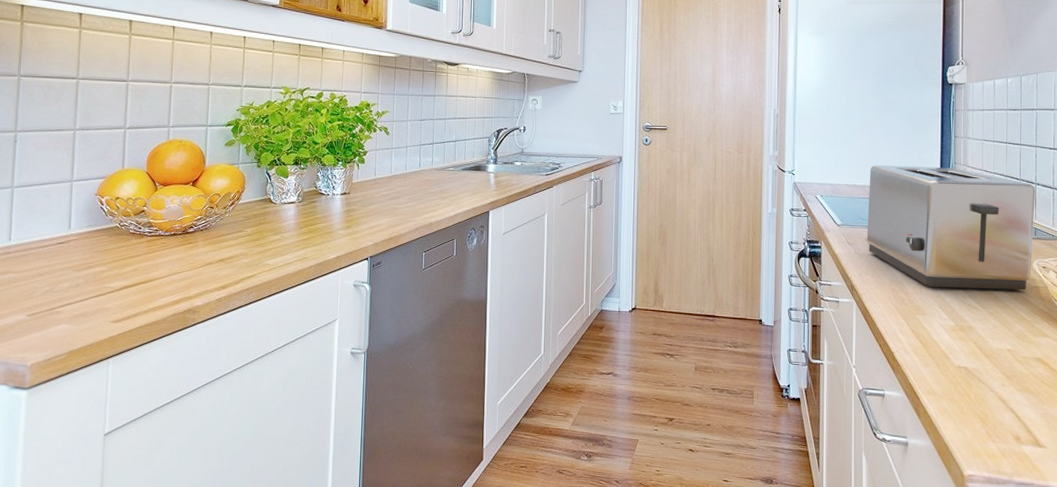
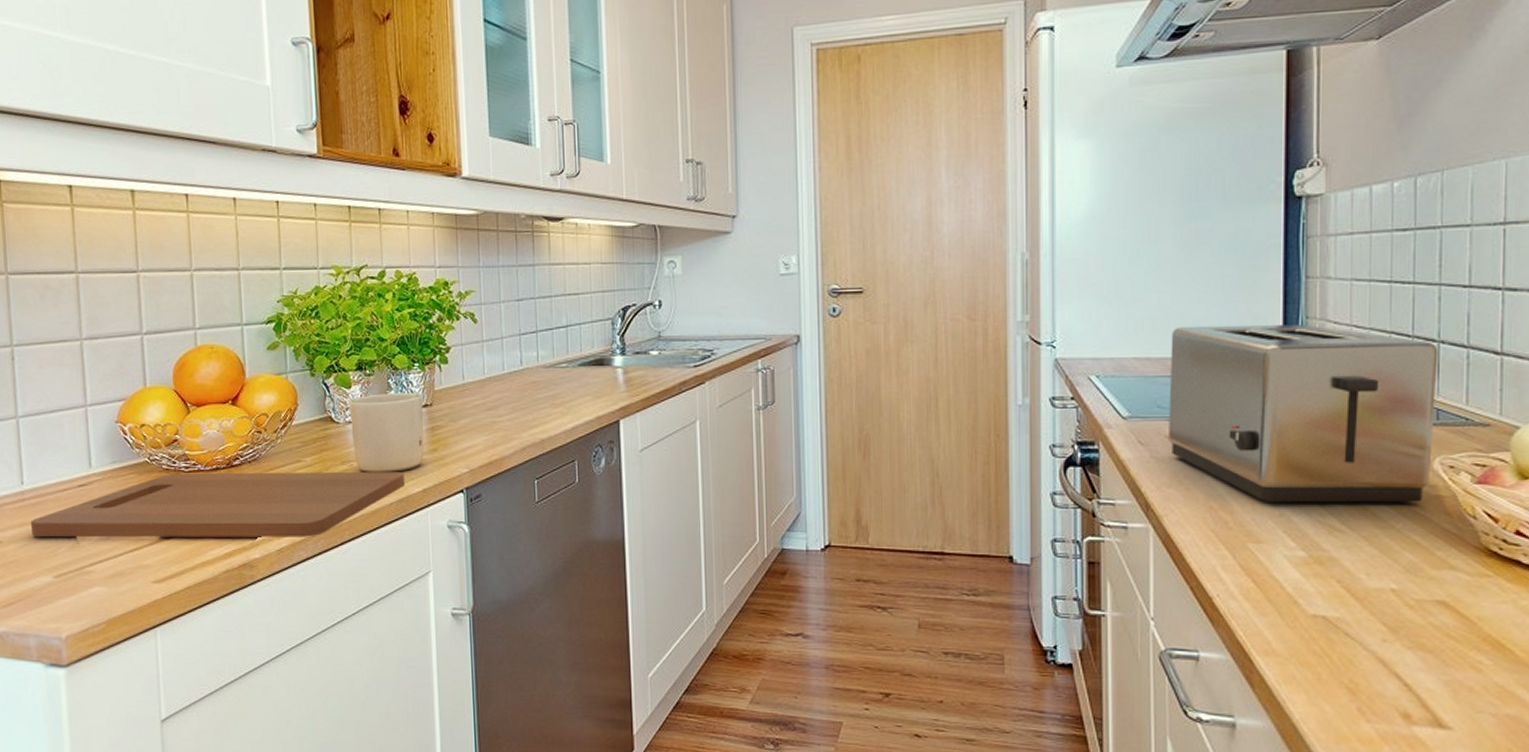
cutting board: none [12,236,323,290] -> present [30,472,405,538]
mug: none [285,183,343,243] -> present [348,393,424,474]

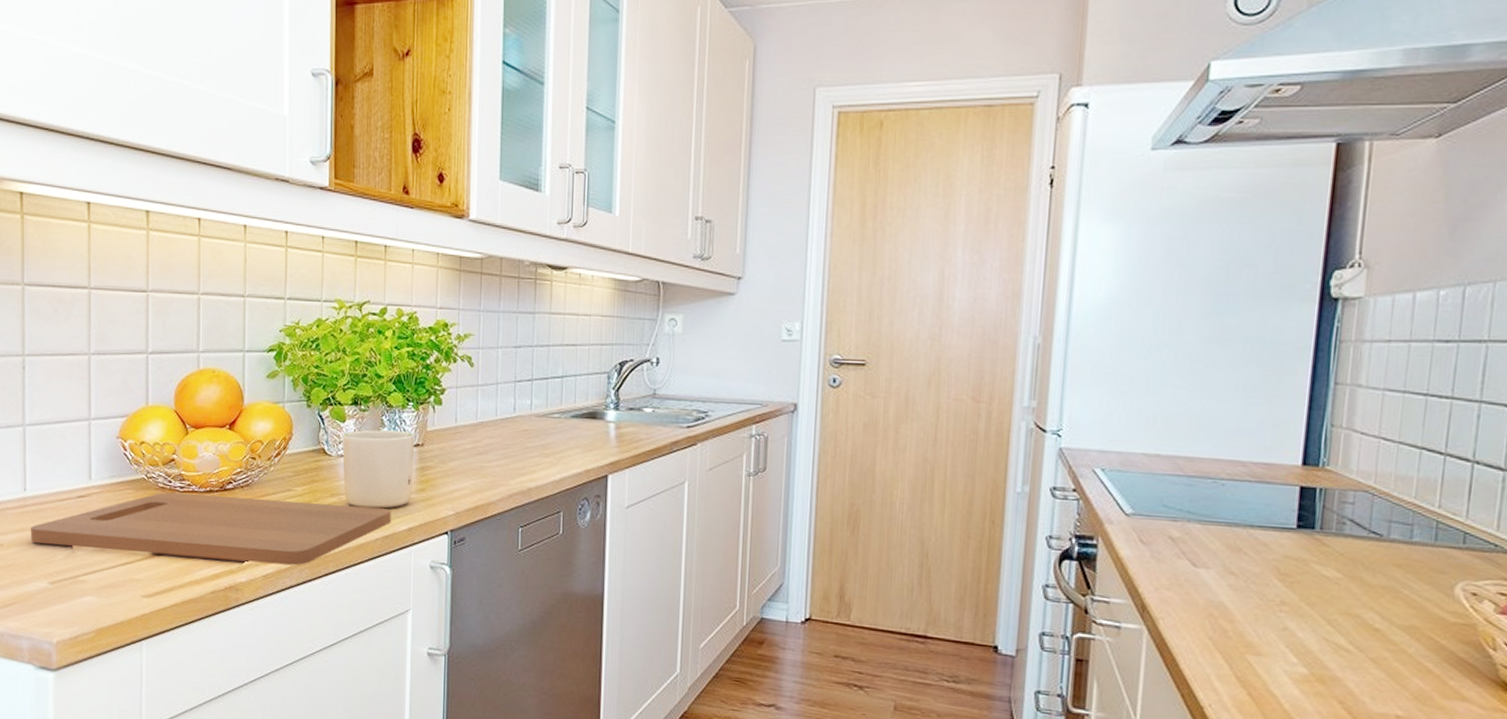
toaster: present [1168,324,1438,503] -> none [1172,424,1472,628]

